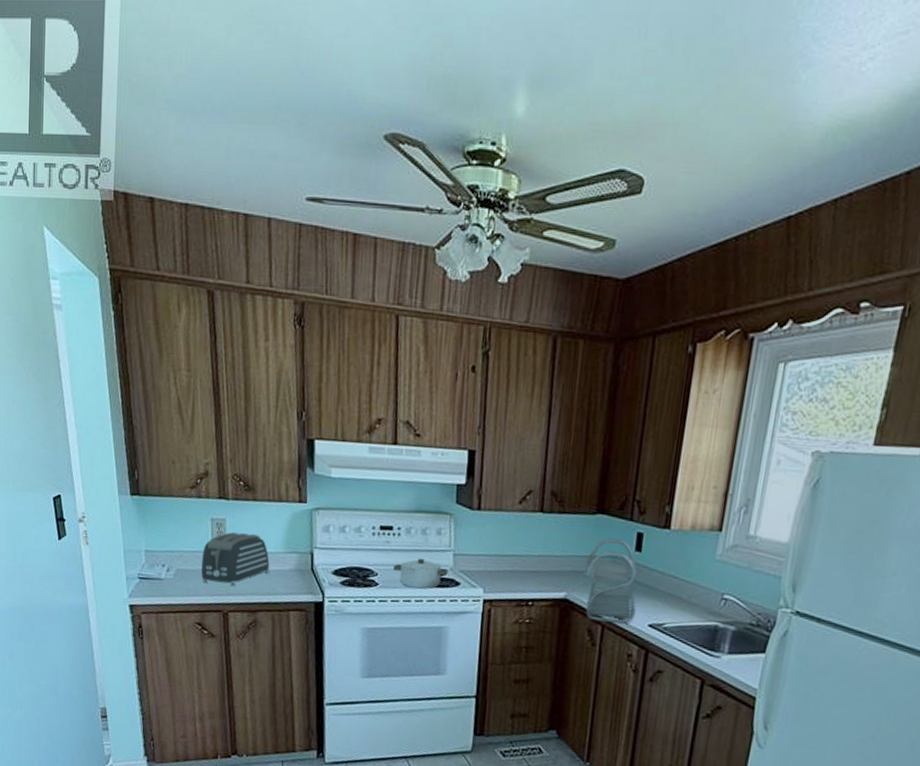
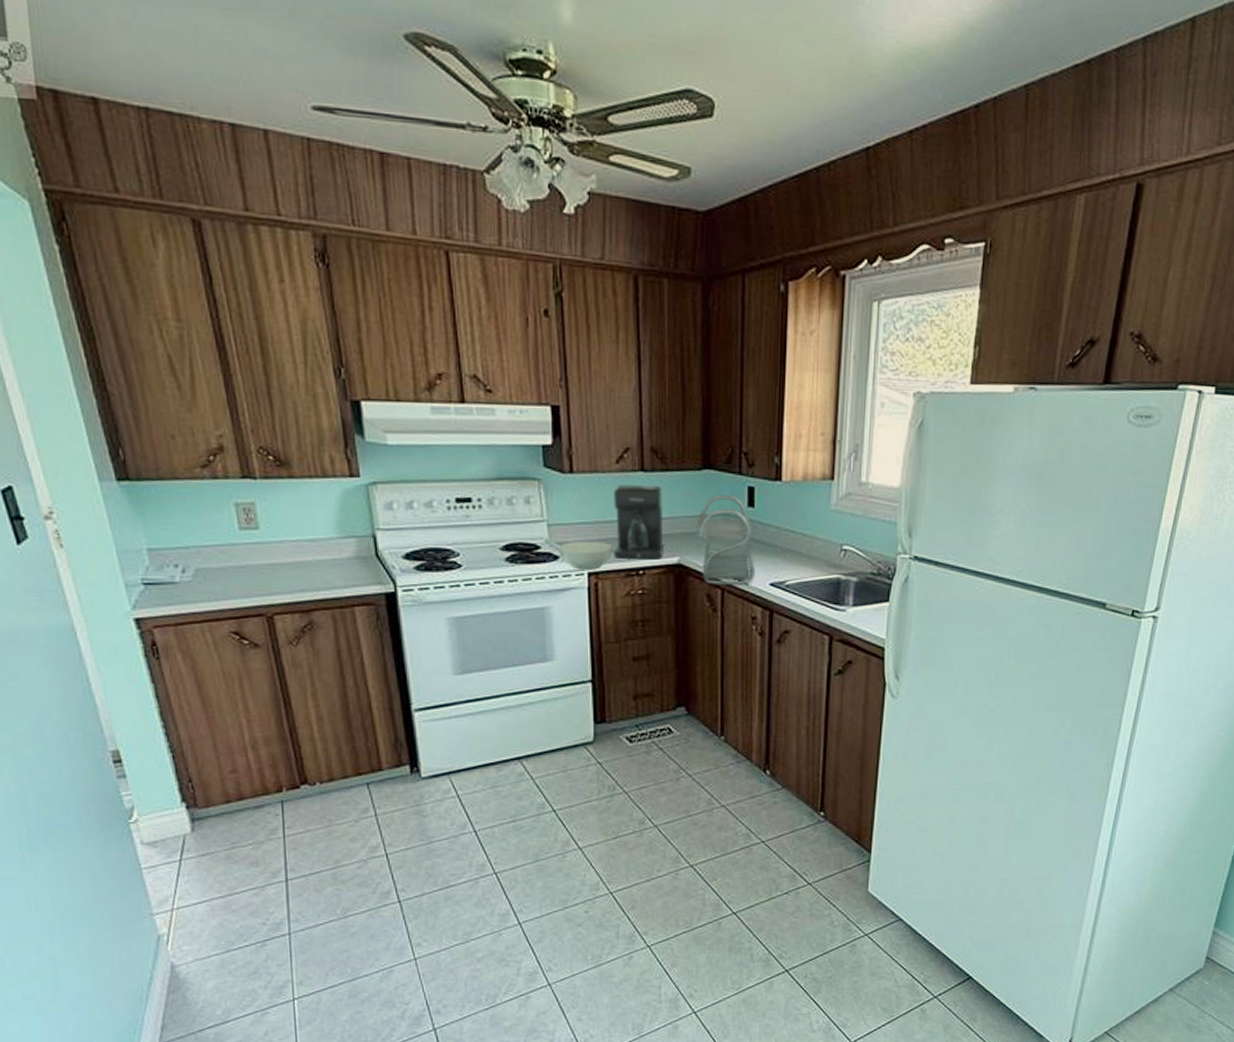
toaster: present [201,532,270,587] -> none [228,518,322,584]
cooking pot: present [393,558,448,590] -> none [477,532,544,568]
bowl: none [460,571,508,598] -> present [558,541,613,570]
coffee maker: none [508,523,558,593] -> present [614,484,664,560]

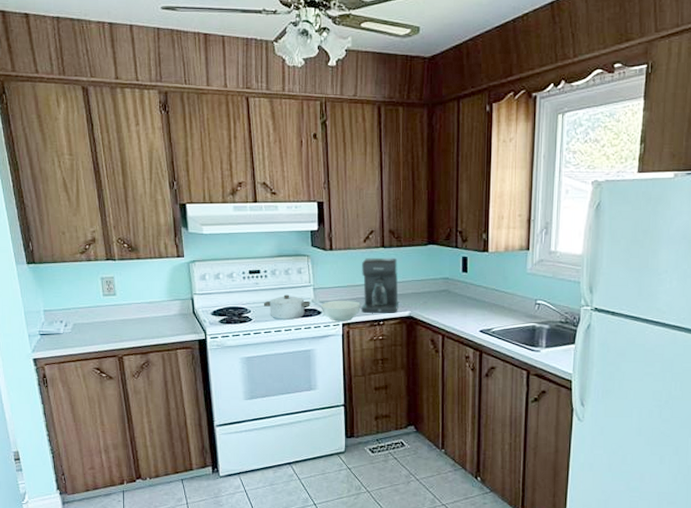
cooking pot: none [477,532,544,568] -> present [263,294,310,321]
dish rack: present [696,495,755,586] -> none [423,264,468,333]

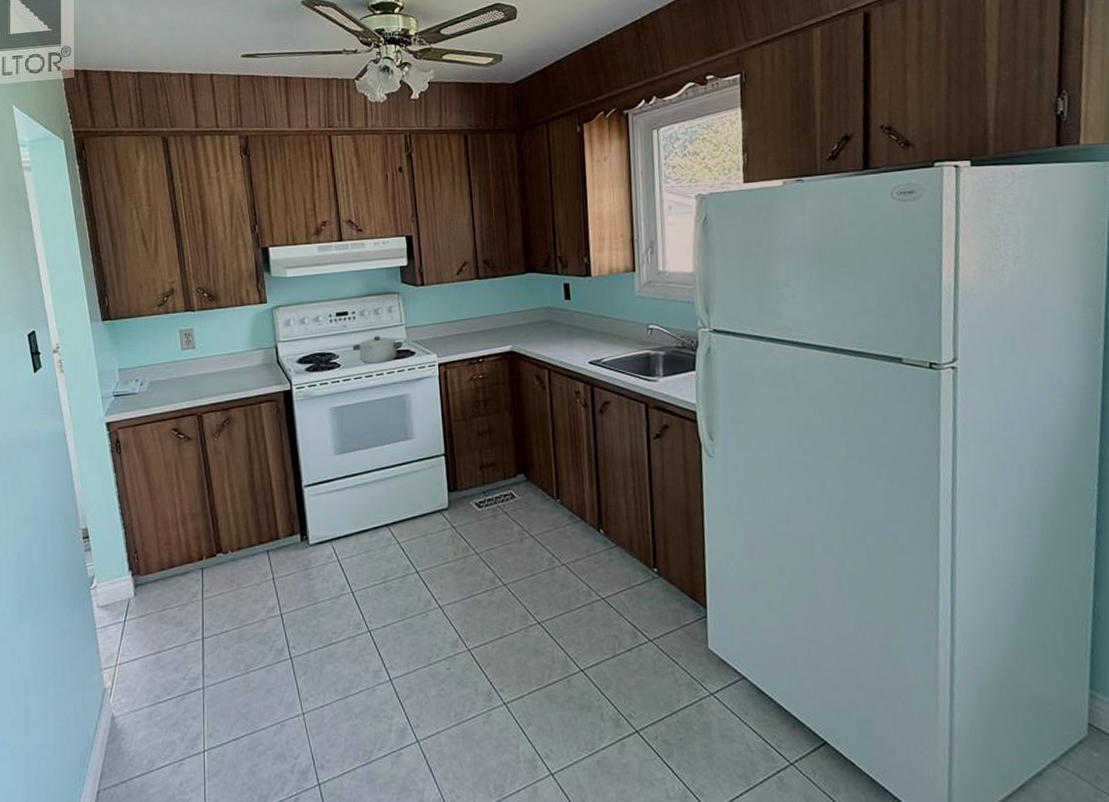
bowl: present [321,300,361,322] -> none [414,337,457,362]
coffee maker: present [362,257,399,313] -> none [456,289,498,350]

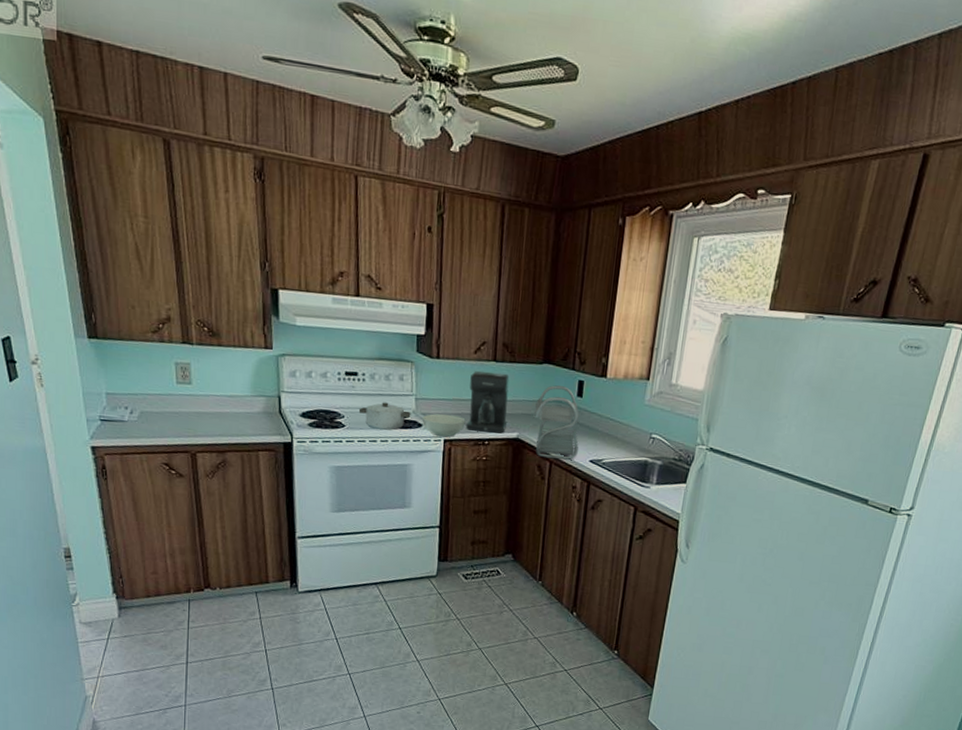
bowl: none [414,337,457,362] -> present [422,413,466,438]
coffee maker: none [456,289,498,350] -> present [466,371,510,433]
dish rack: none [524,292,575,367] -> present [533,385,580,461]

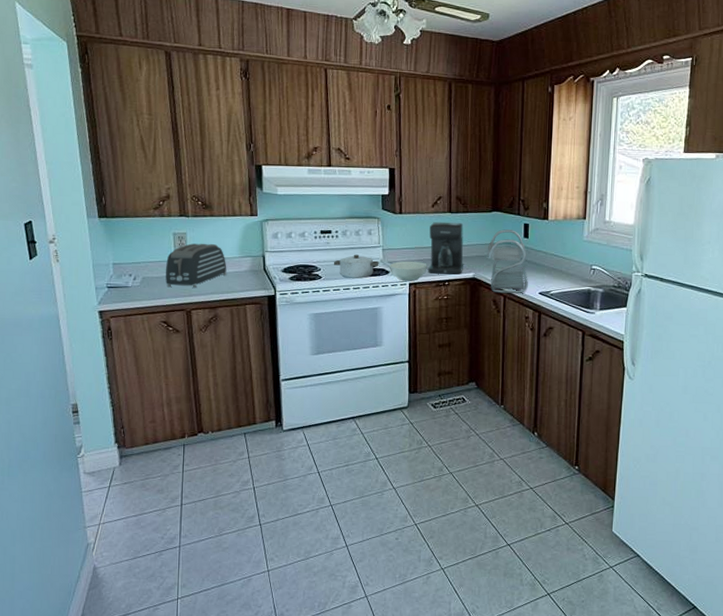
toaster: none [167,376,237,429] -> present [166,243,227,289]

